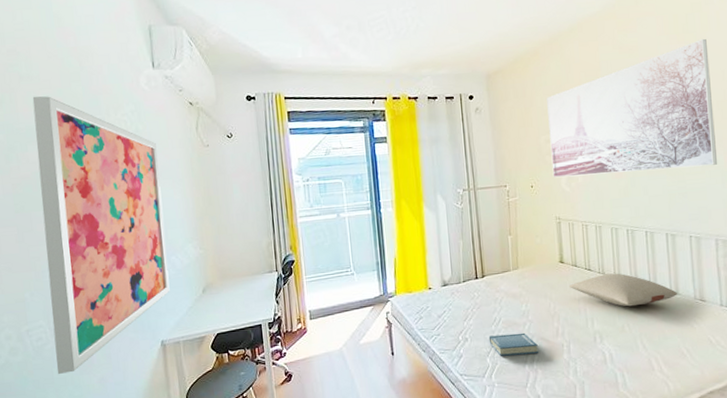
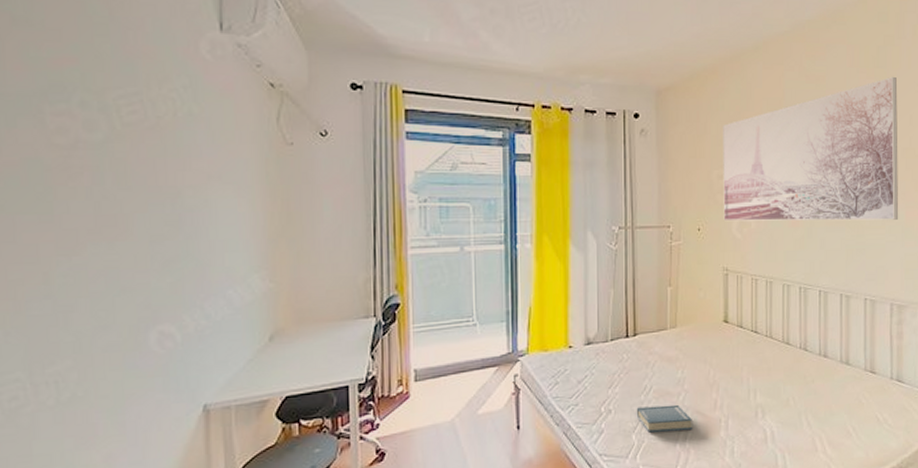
wall art: present [32,96,170,375] -> none [30,49,222,451]
pillow: present [568,273,678,307] -> none [731,337,848,377]

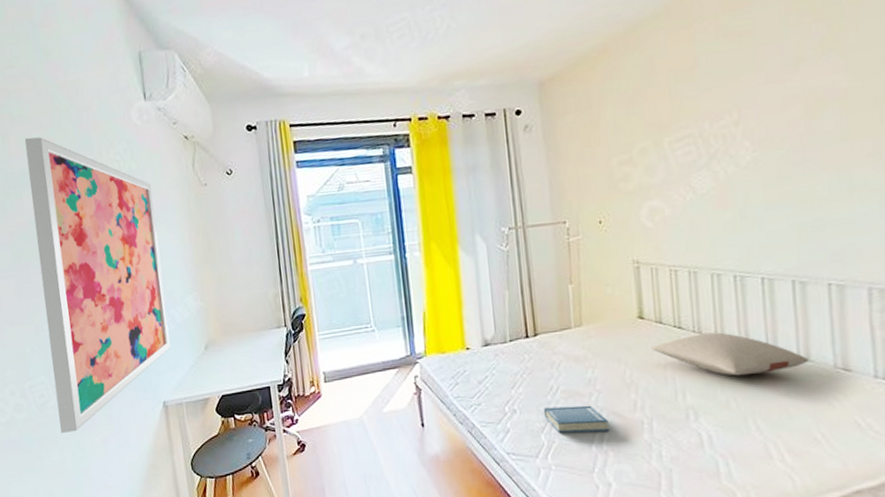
wall art: none [30,49,222,451] -> present [24,137,171,434]
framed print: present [723,76,899,222] -> none [620,12,874,211]
pillow: none [731,337,848,377] -> present [650,332,810,376]

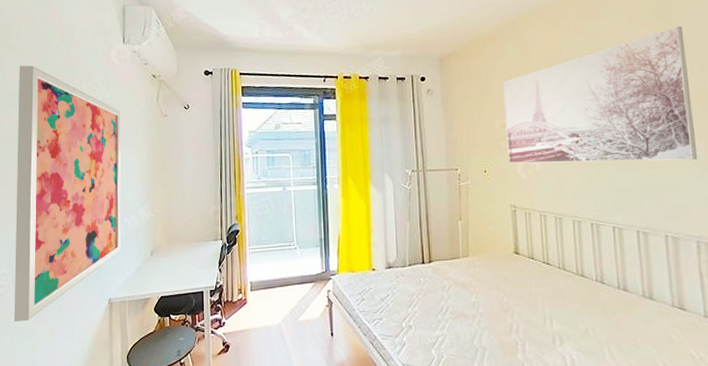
hardback book: present [543,405,609,433] -> none [434,325,489,351]
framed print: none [620,12,874,211] -> present [503,25,698,164]
pillow: present [650,332,810,376] -> none [524,270,652,308]

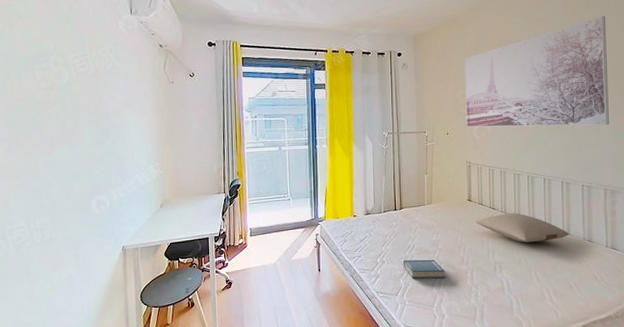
wall art: present [14,65,121,323] -> none [28,32,133,270]
hardback book: none [434,325,489,351] -> present [403,259,445,279]
pillow: none [524,270,652,308] -> present [474,213,570,243]

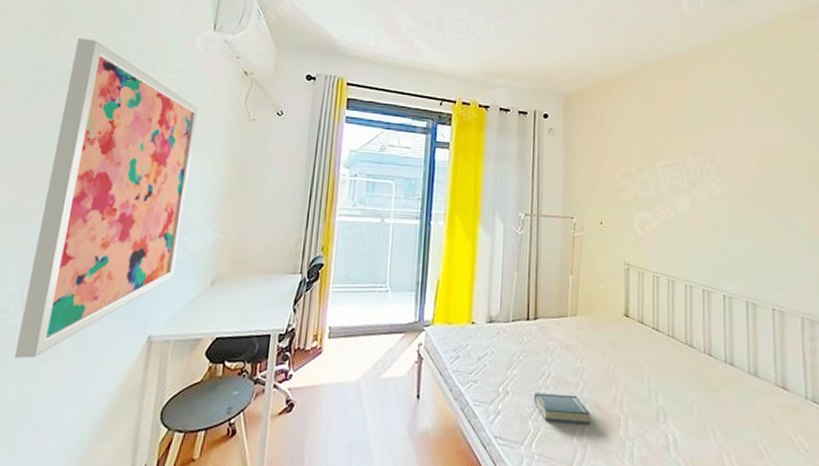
wall art: none [28,32,133,270] -> present [14,37,198,359]
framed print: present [464,15,610,128] -> none [625,96,806,232]
pillow: present [474,213,570,243] -> none [632,338,757,383]

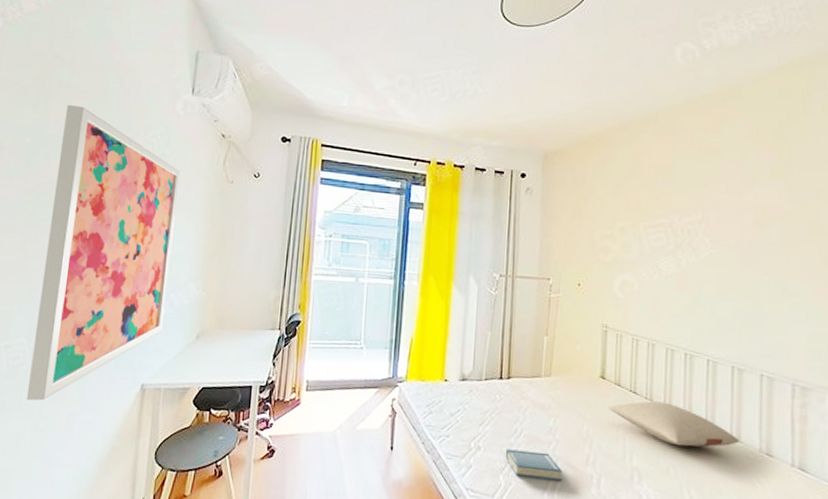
pillow: none [632,338,757,383] -> present [607,401,740,447]

